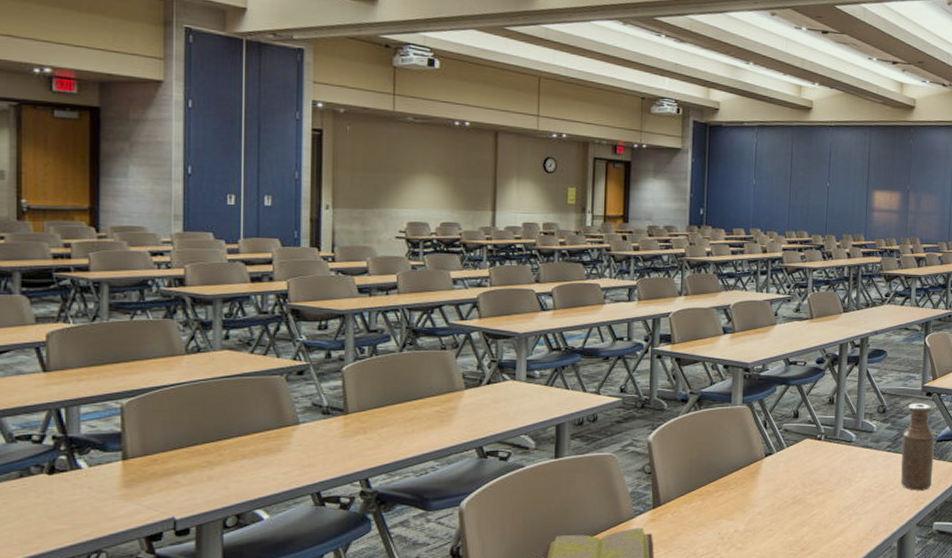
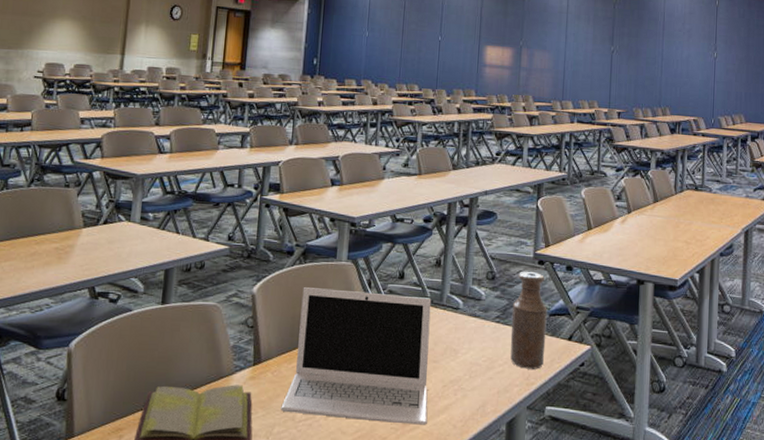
laptop: none [682,432,826,549] -> present [281,287,432,425]

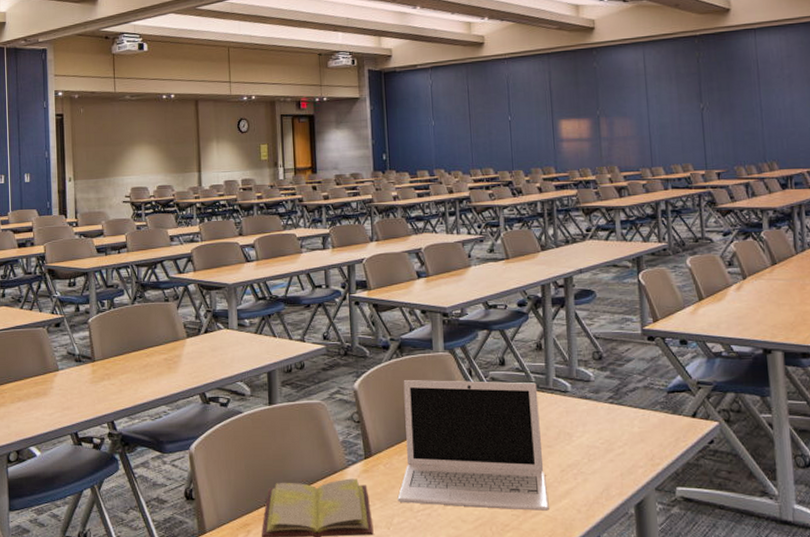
bottle: present [510,271,547,369] -> none [625,348,669,449]

